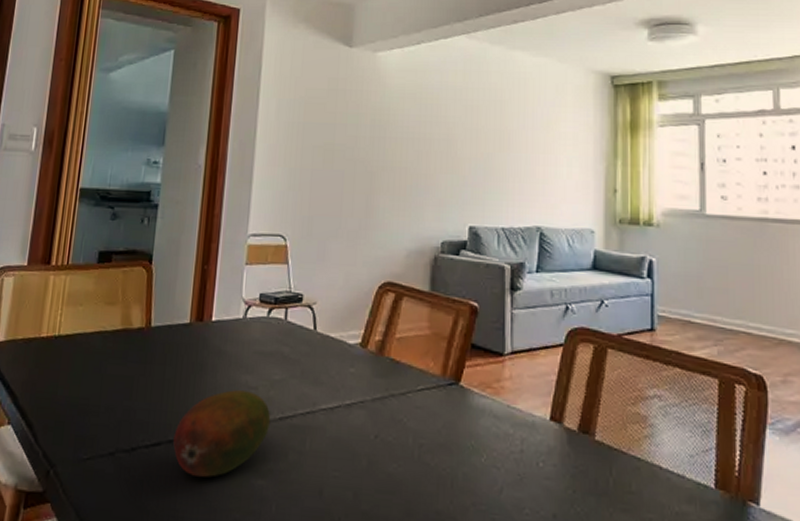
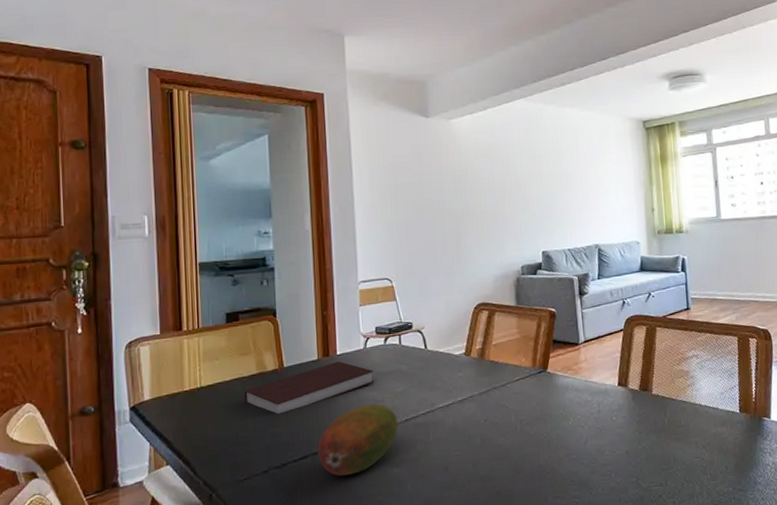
notebook: none [102,329,252,384] -> present [244,361,375,414]

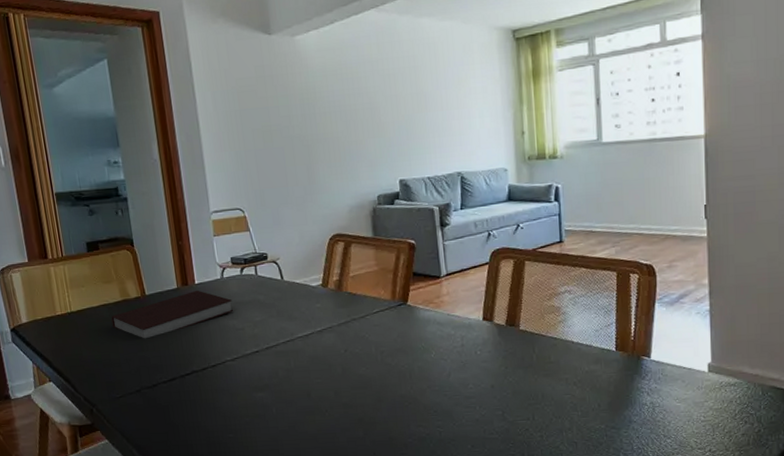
fruit: present [318,404,399,476] -> none [184,332,260,397]

